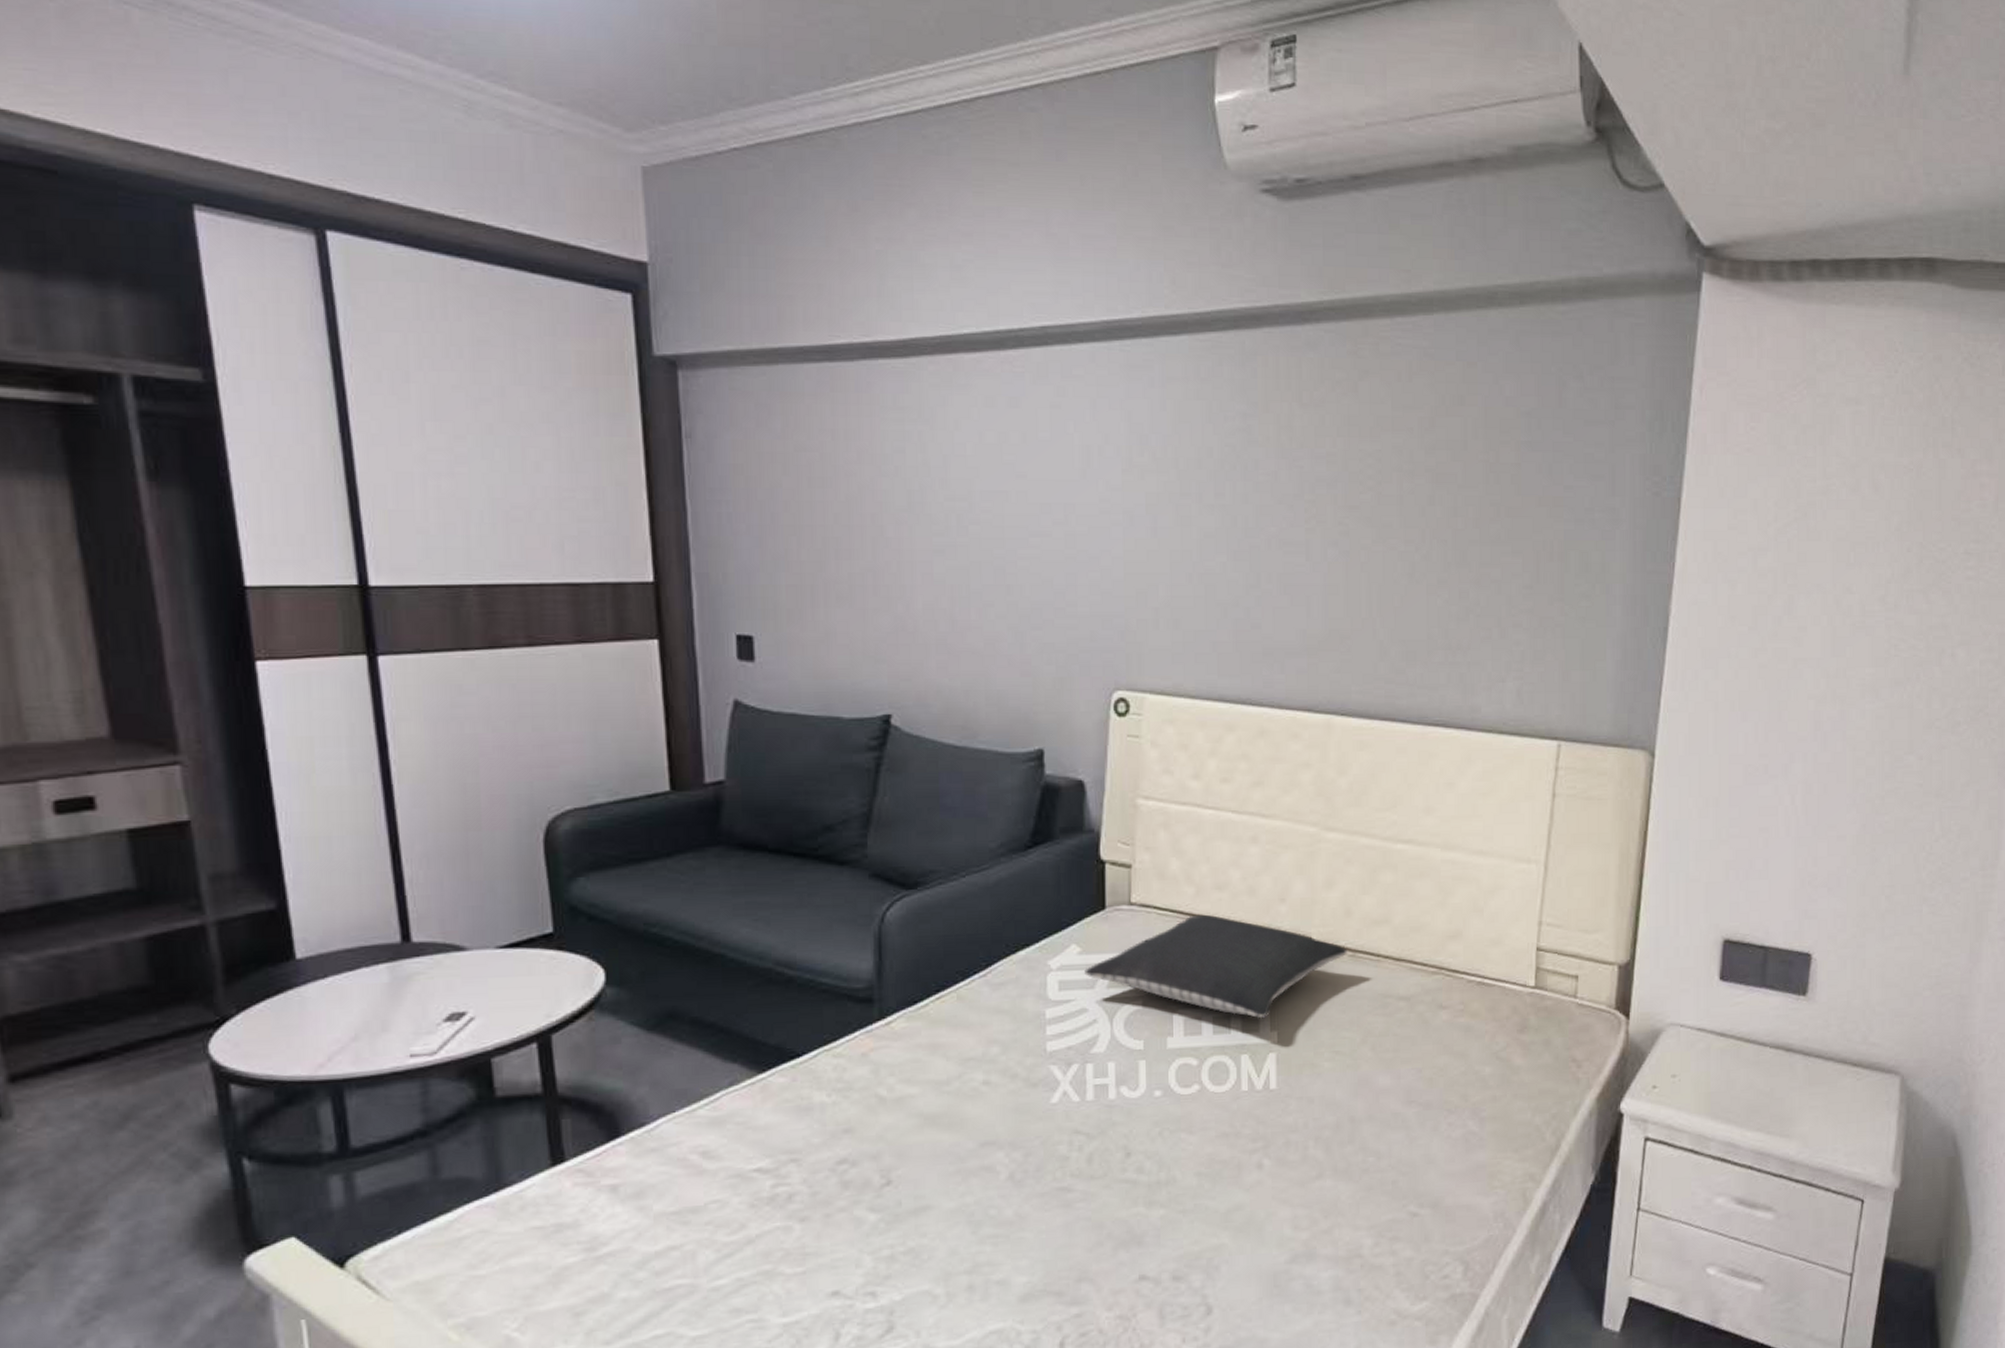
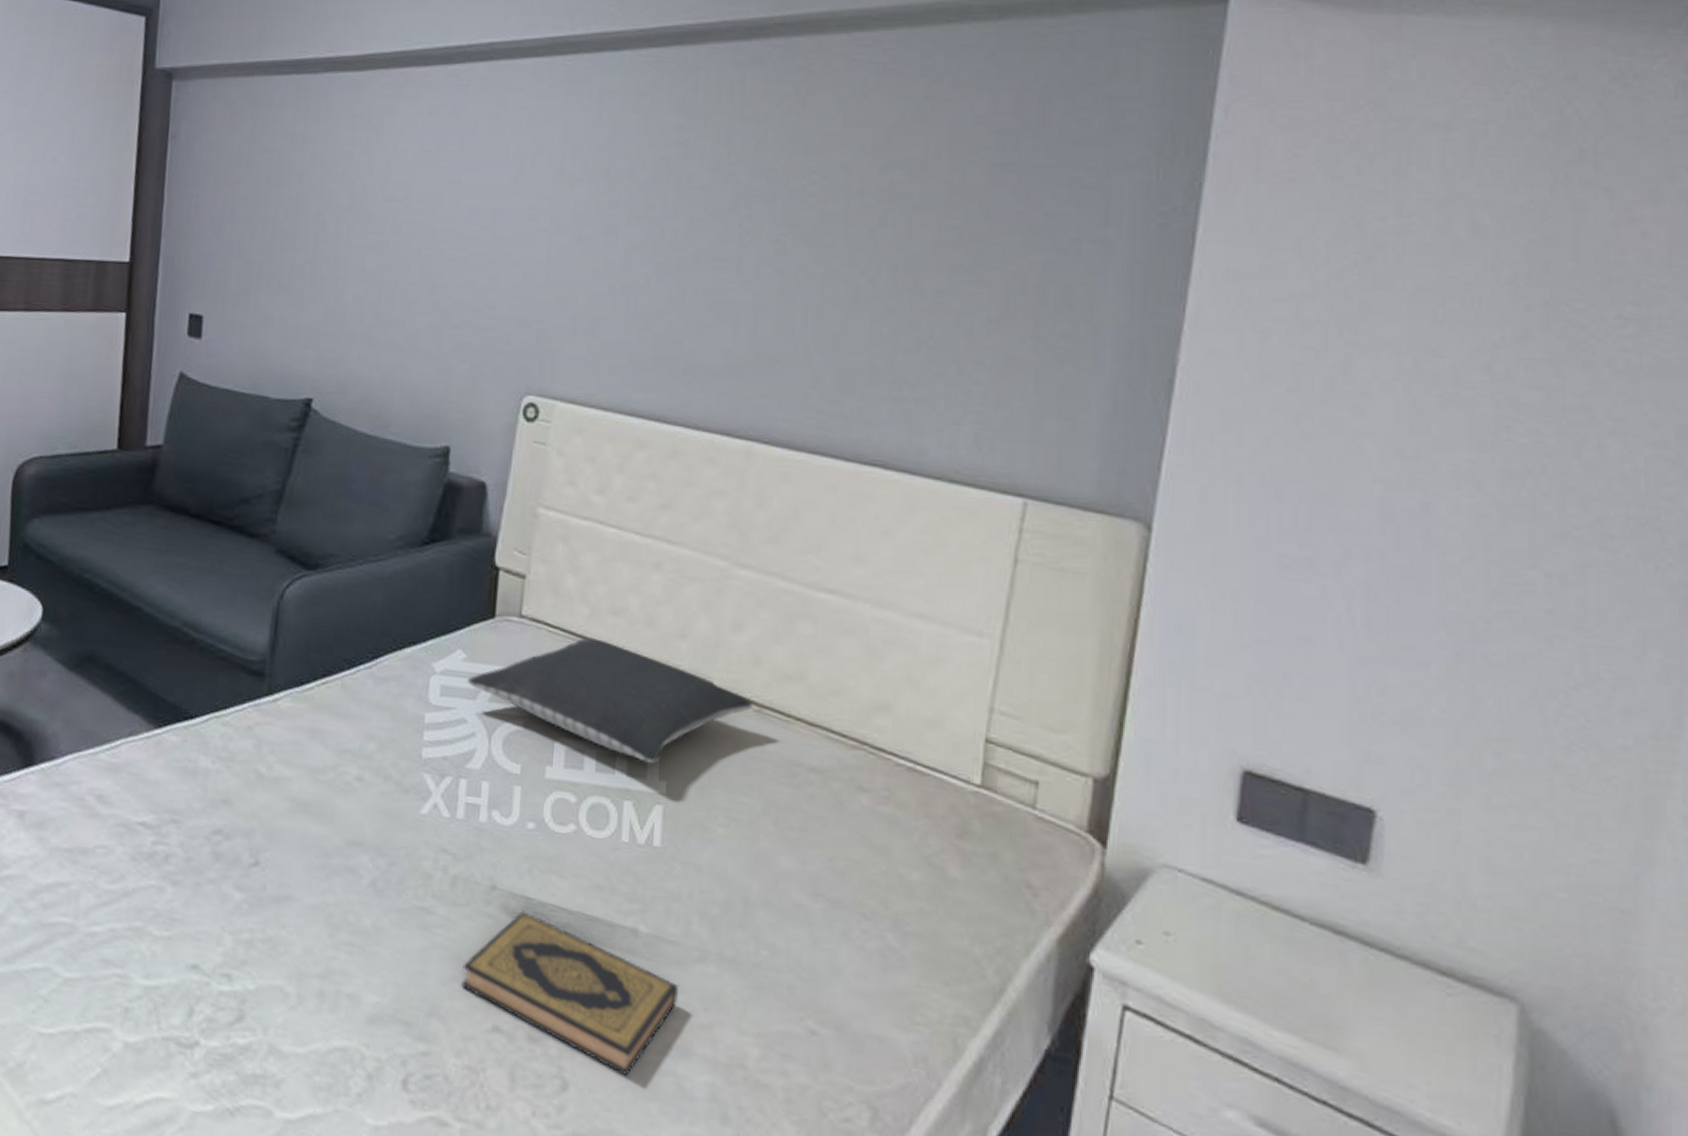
hardback book: none [1106,1170,1301,1289] -> present [461,911,678,1077]

